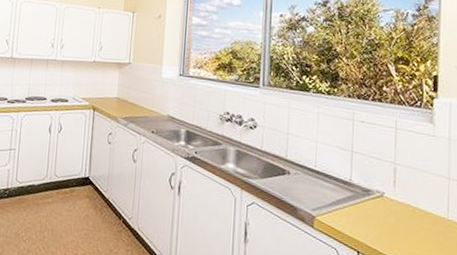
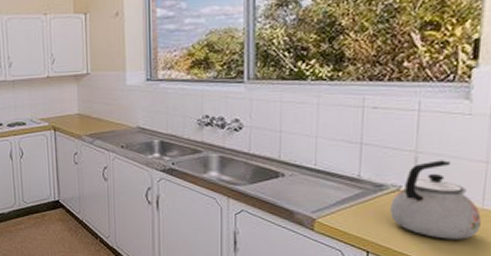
kettle: none [375,172,447,247] -> present [389,160,481,239]

